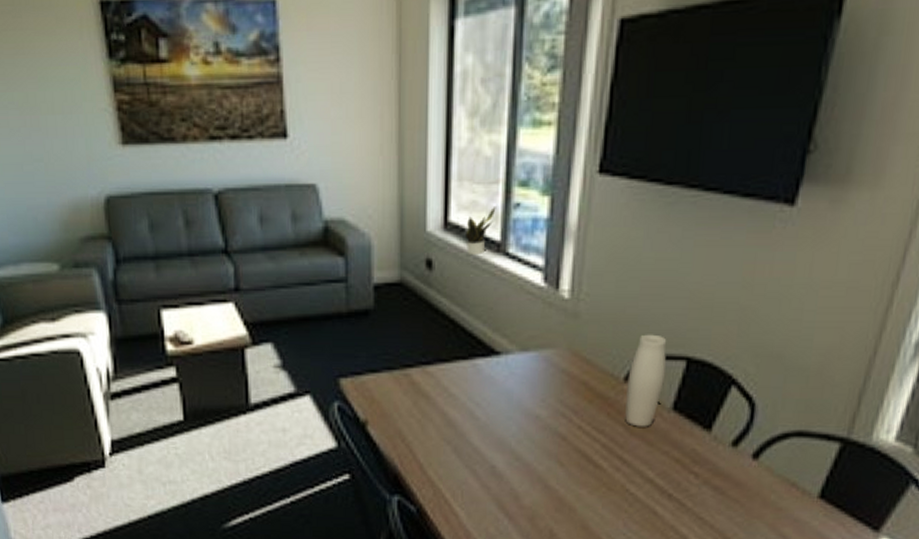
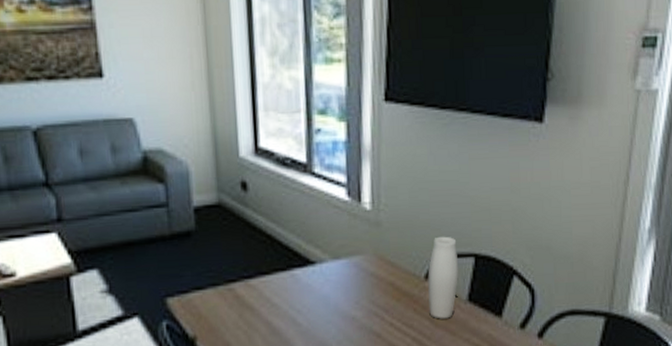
potted plant: present [465,207,496,256] -> none [275,133,300,177]

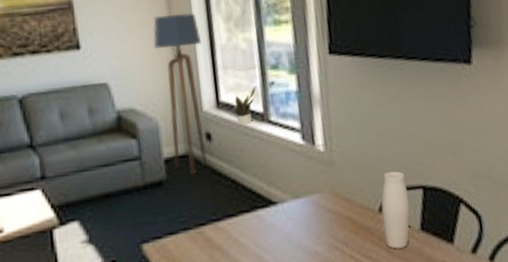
floor lamp: none [186,42,242,228] -> present [153,13,208,176]
potted plant: none [275,133,300,177] -> present [235,86,256,126]

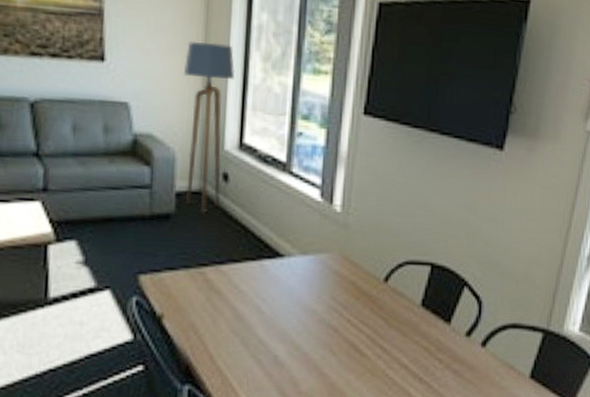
potted plant: present [235,86,256,126] -> none [257,134,283,173]
vase: present [381,171,410,249] -> none [384,243,416,321]

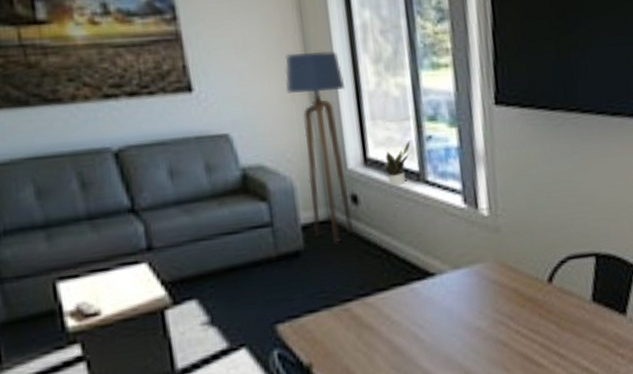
potted plant: none [257,134,283,173] -> present [385,141,411,187]

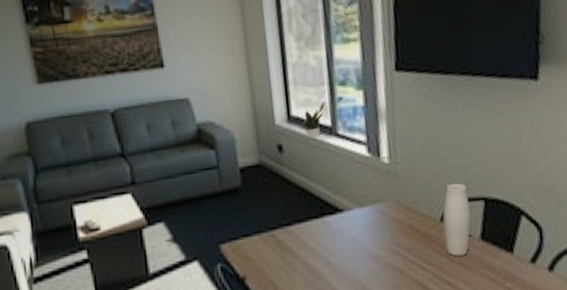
floor lamp: present [285,51,354,245] -> none [229,33,279,184]
vase: none [550,237,581,323] -> present [442,183,471,257]

